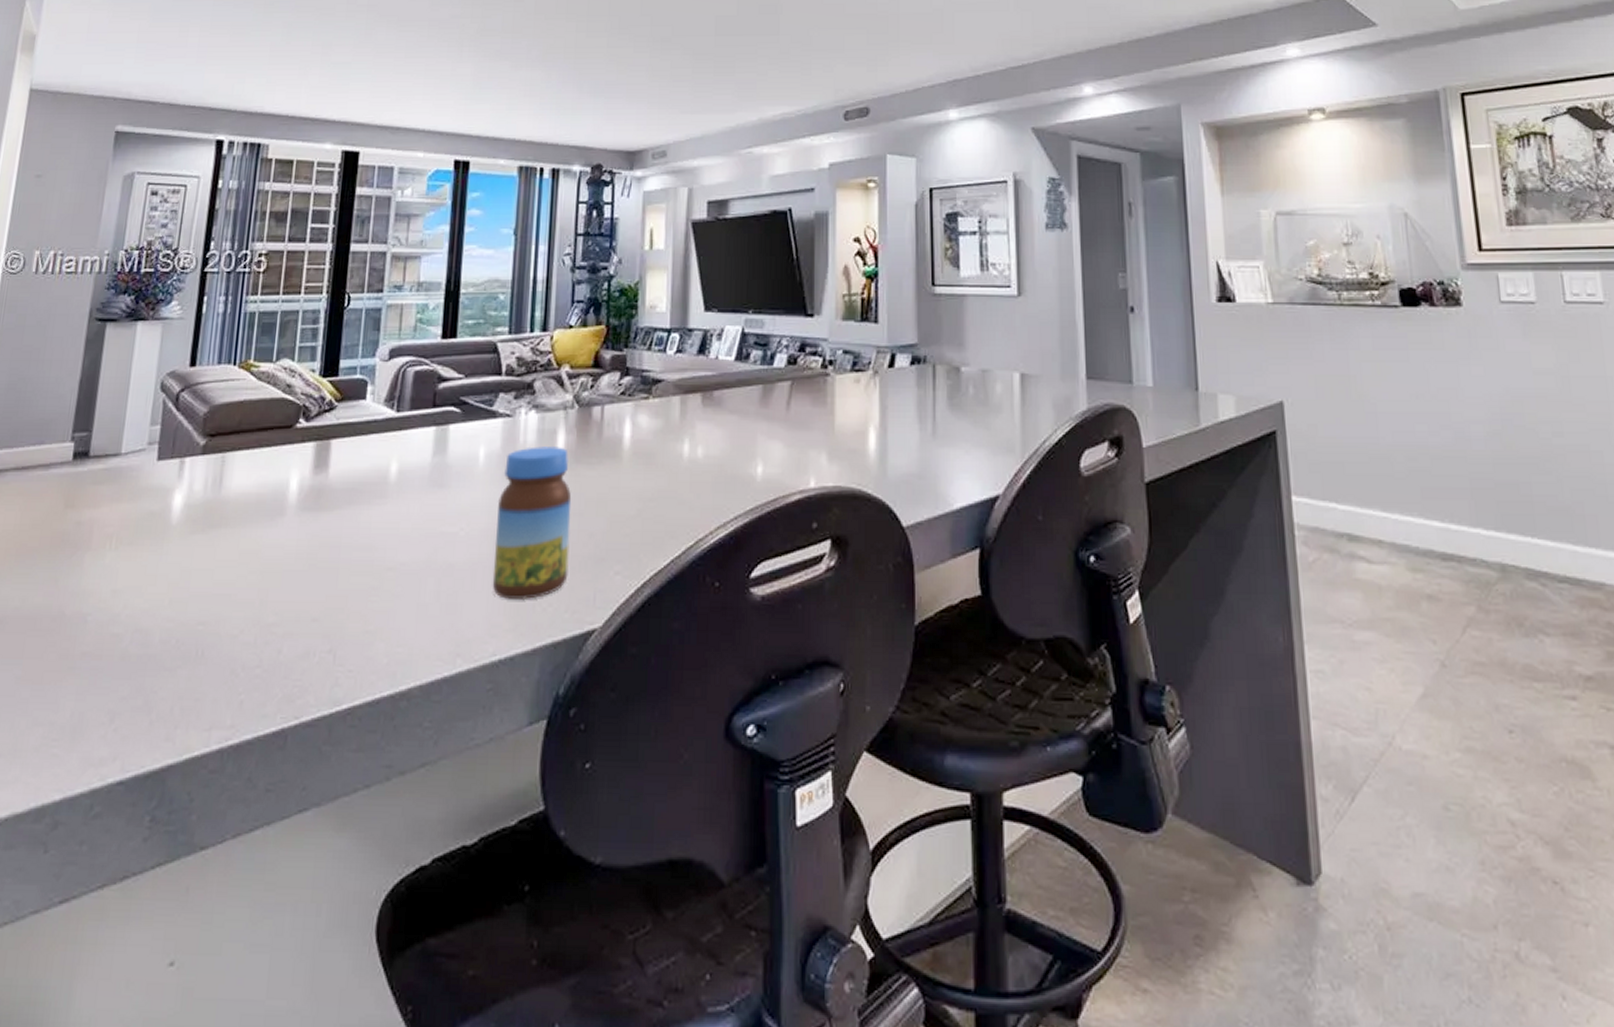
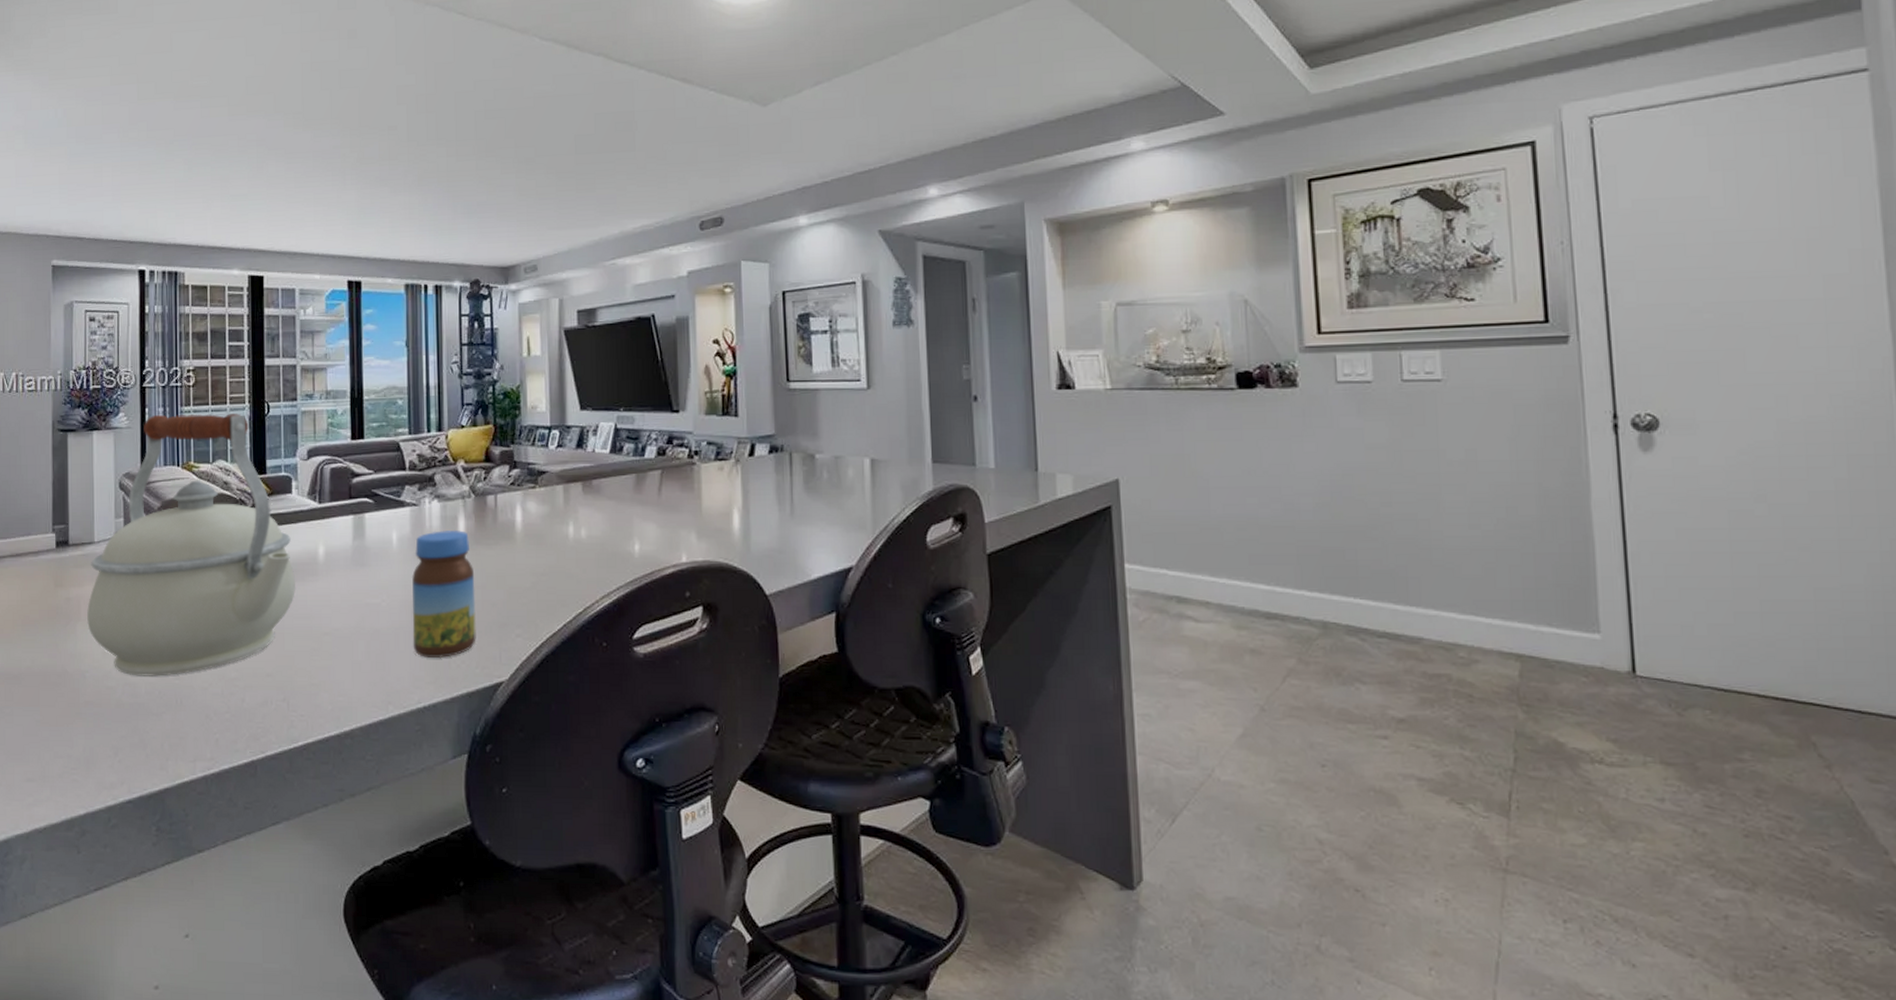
kettle: none [98,304,360,621] -> present [87,413,295,677]

